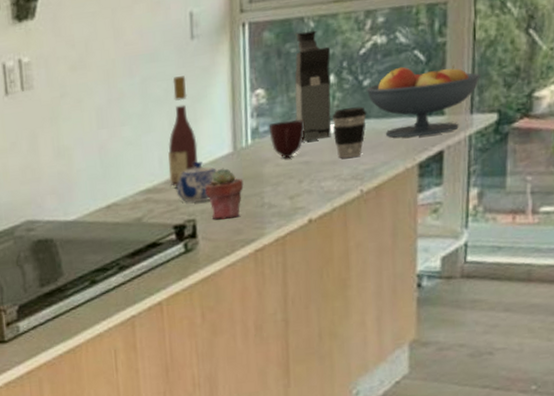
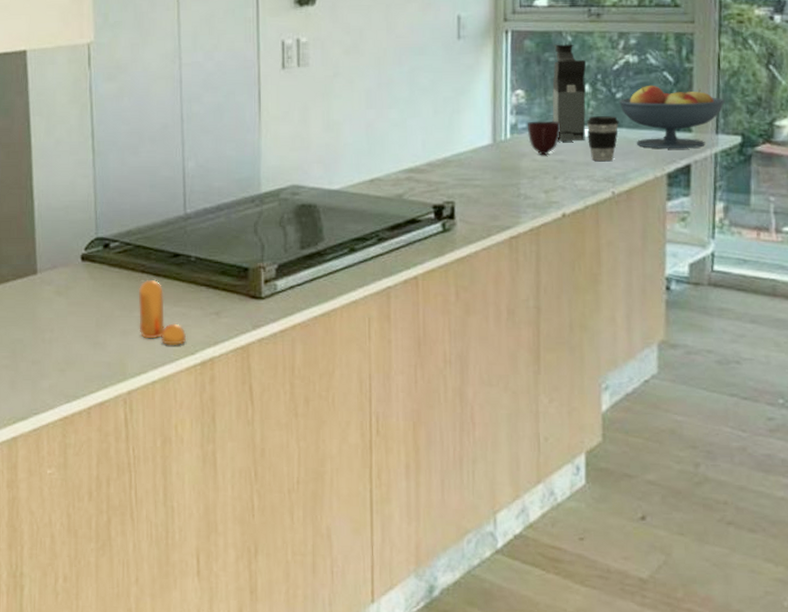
wine bottle: present [168,76,198,187] -> none [430,70,459,169]
teapot: present [176,161,217,203] -> none [437,148,476,186]
potted succulent: present [205,167,244,220] -> none [465,157,502,205]

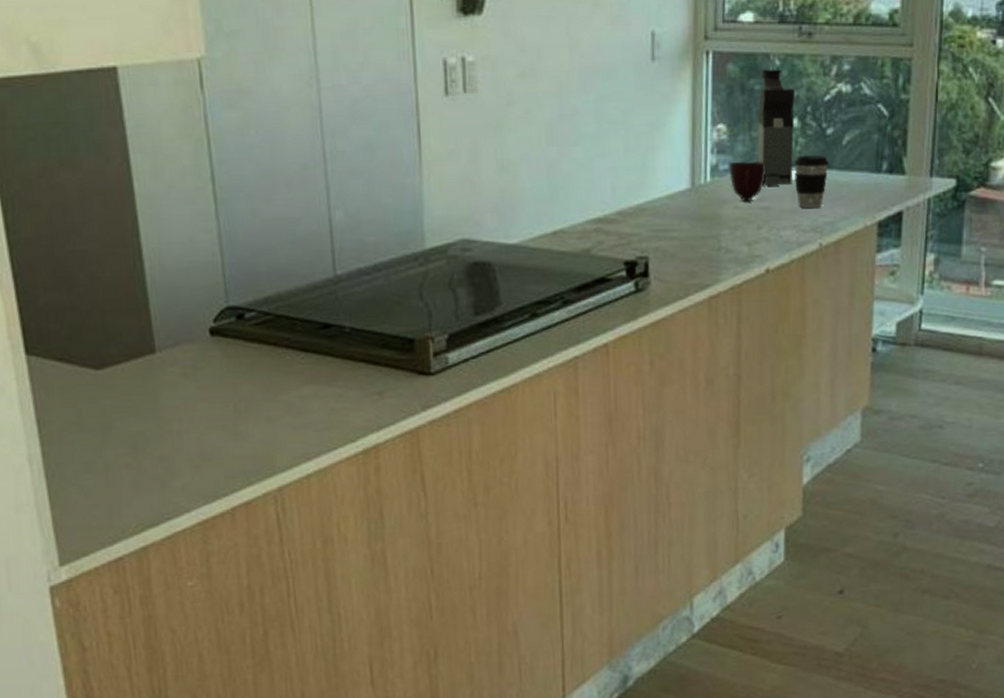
pepper shaker: present [139,280,187,345] -> none [284,357,345,432]
fruit bowl: present [618,85,726,149] -> none [829,119,942,194]

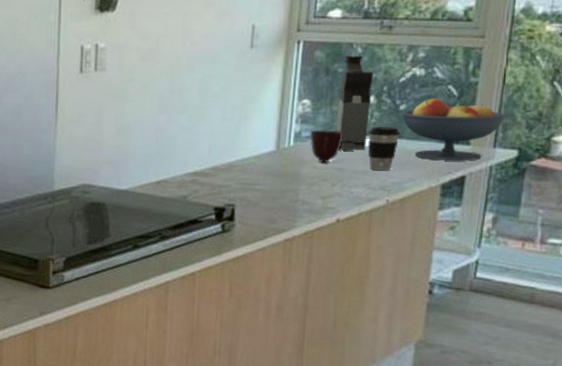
fruit bowl: none [829,119,942,194] -> present [401,98,507,161]

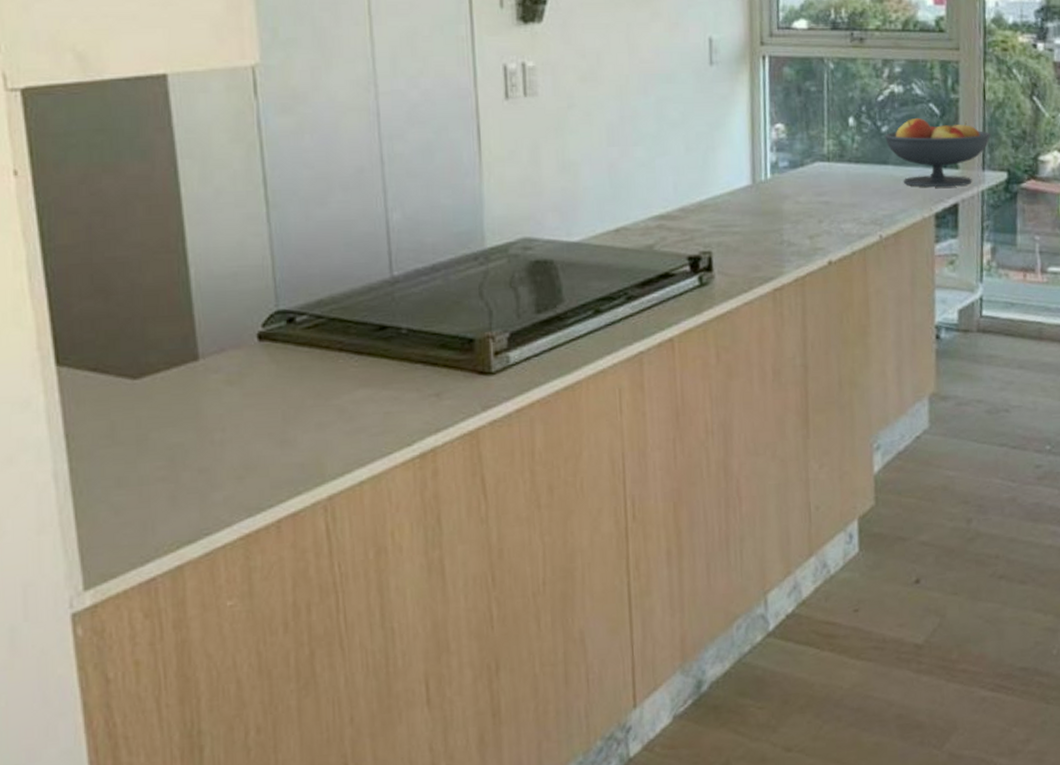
mug: present [310,130,343,164] -> none [788,158,825,197]
coffee maker: present [335,55,373,151] -> none [814,72,851,181]
coffee cup: present [368,127,400,170] -> none [852,152,885,202]

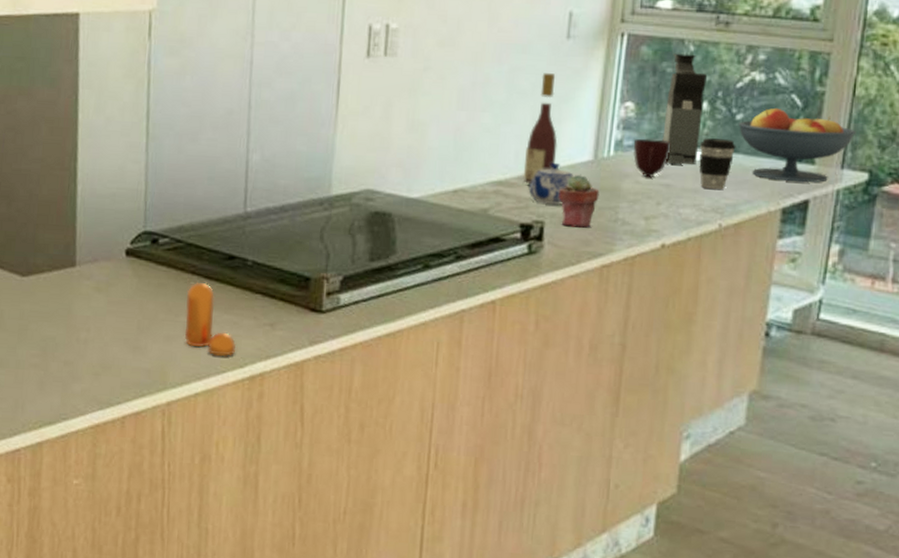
pepper shaker: none [337,360,401,437] -> present [184,283,237,356]
wine bottle: none [683,101,715,215] -> present [523,73,558,184]
teapot: none [691,190,734,234] -> present [528,162,574,206]
potted succulent: none [722,200,763,254] -> present [559,174,600,228]
mug: none [788,158,825,197] -> present [632,138,671,178]
coffee maker: none [814,72,851,181] -> present [662,53,707,165]
coffee cup: none [852,152,885,202] -> present [699,138,736,189]

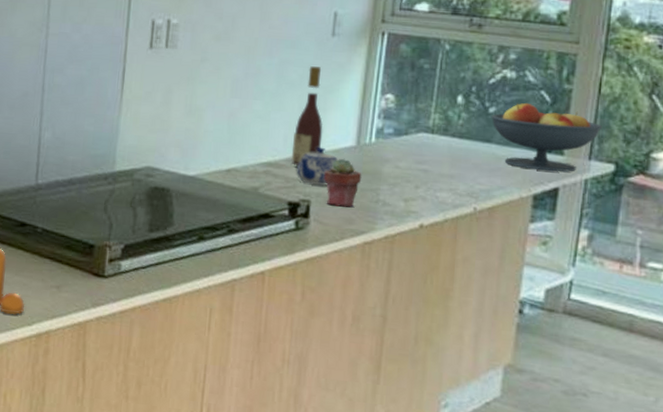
mug: present [632,138,671,178] -> none [392,127,429,164]
coffee maker: present [662,53,707,165] -> none [420,51,461,152]
coffee cup: present [699,138,736,189] -> none [455,128,489,176]

